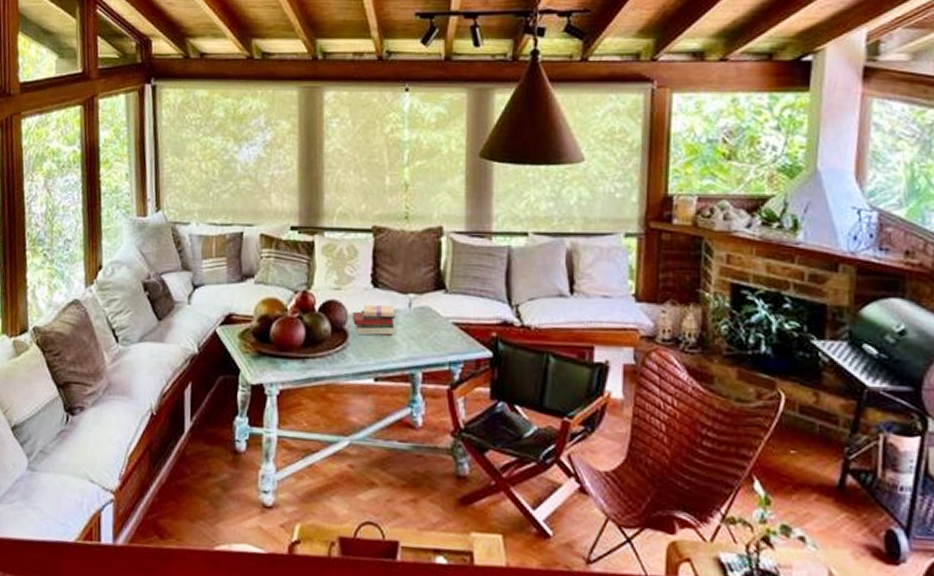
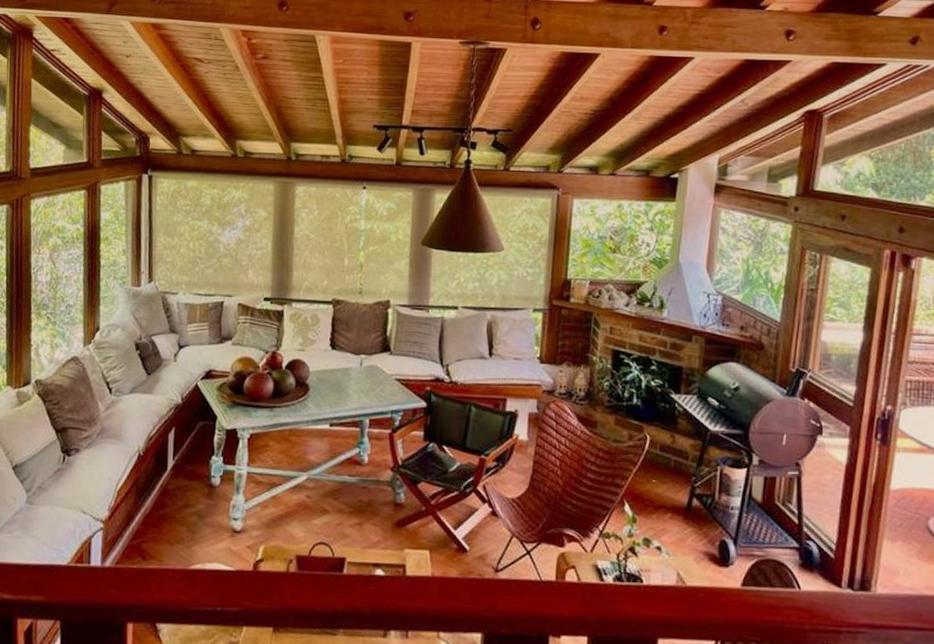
books: present [351,305,396,336] -> none [313,364,349,389]

